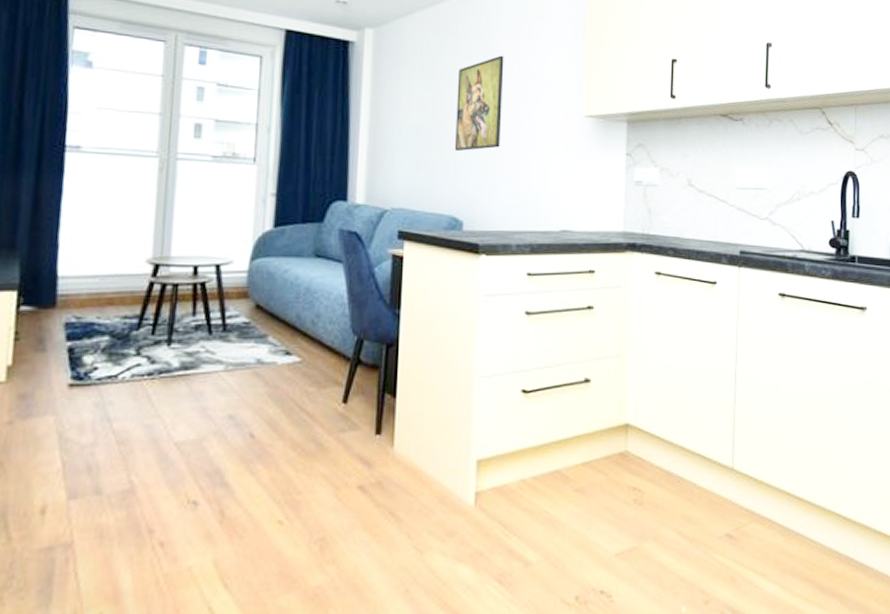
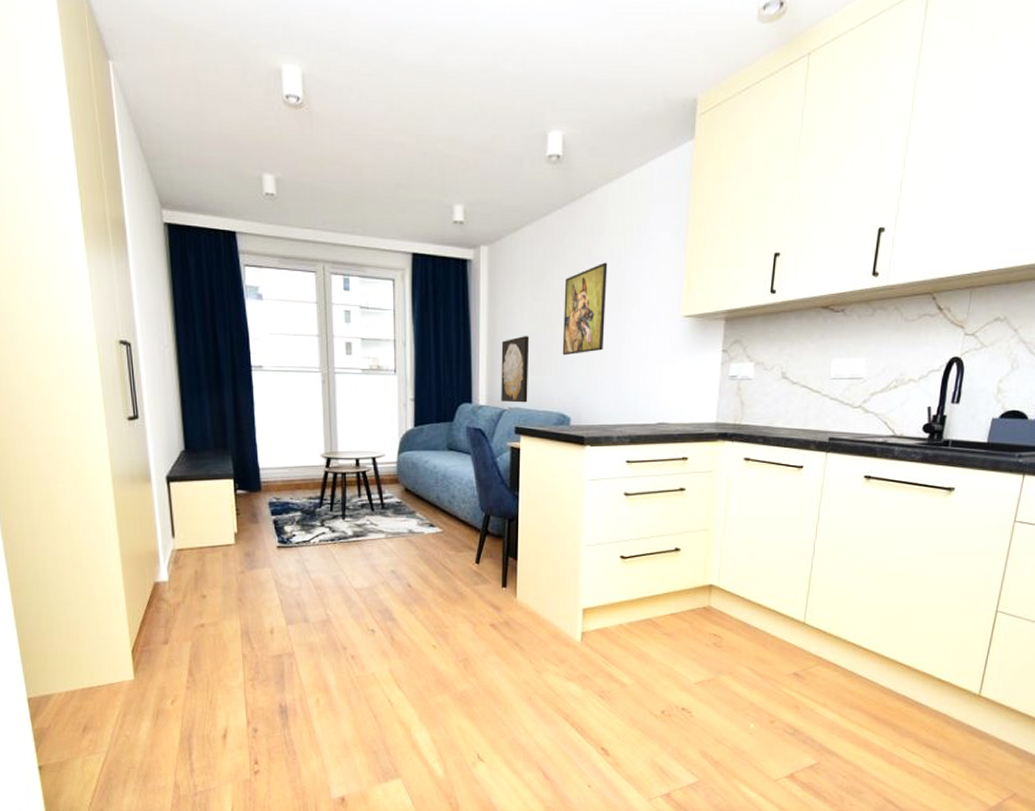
wall art: none [382,127,418,203] -> present [501,336,530,403]

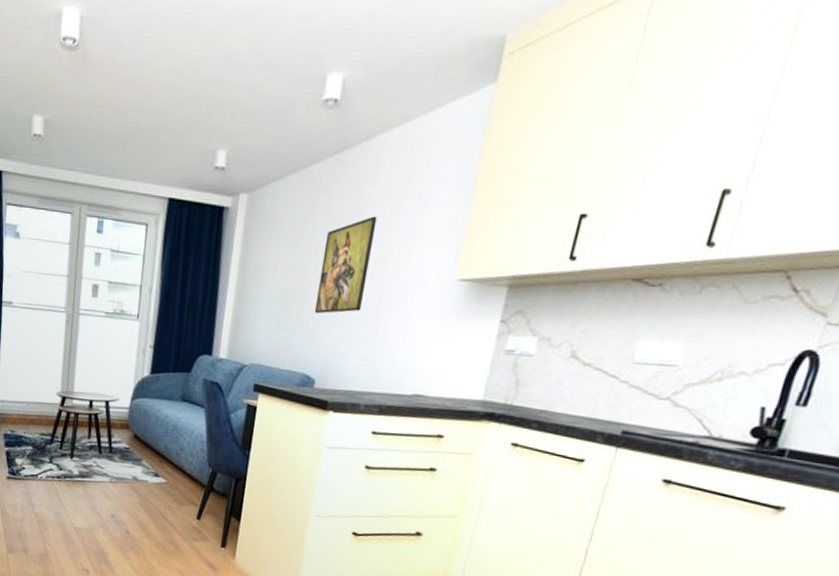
wall art: present [501,336,530,403] -> none [243,290,281,360]

